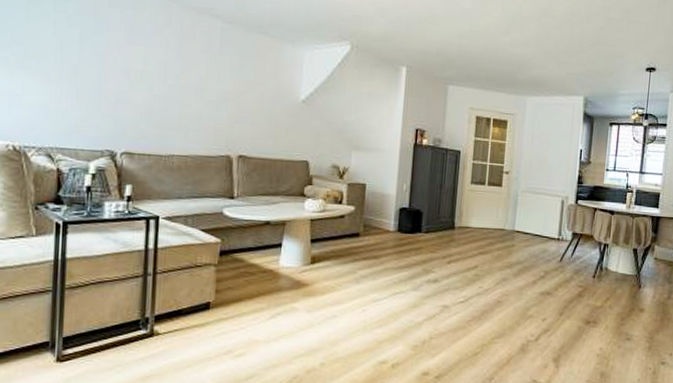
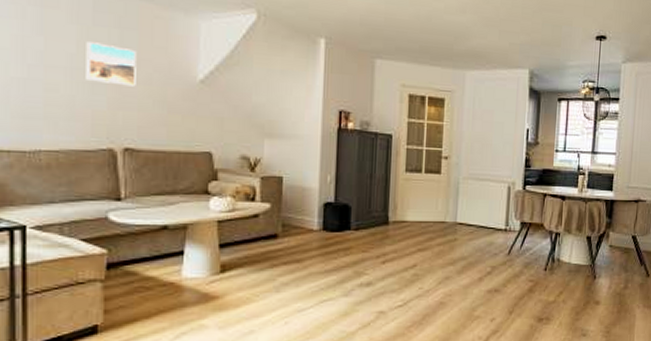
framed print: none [212,67,252,105] -> present [86,42,136,87]

